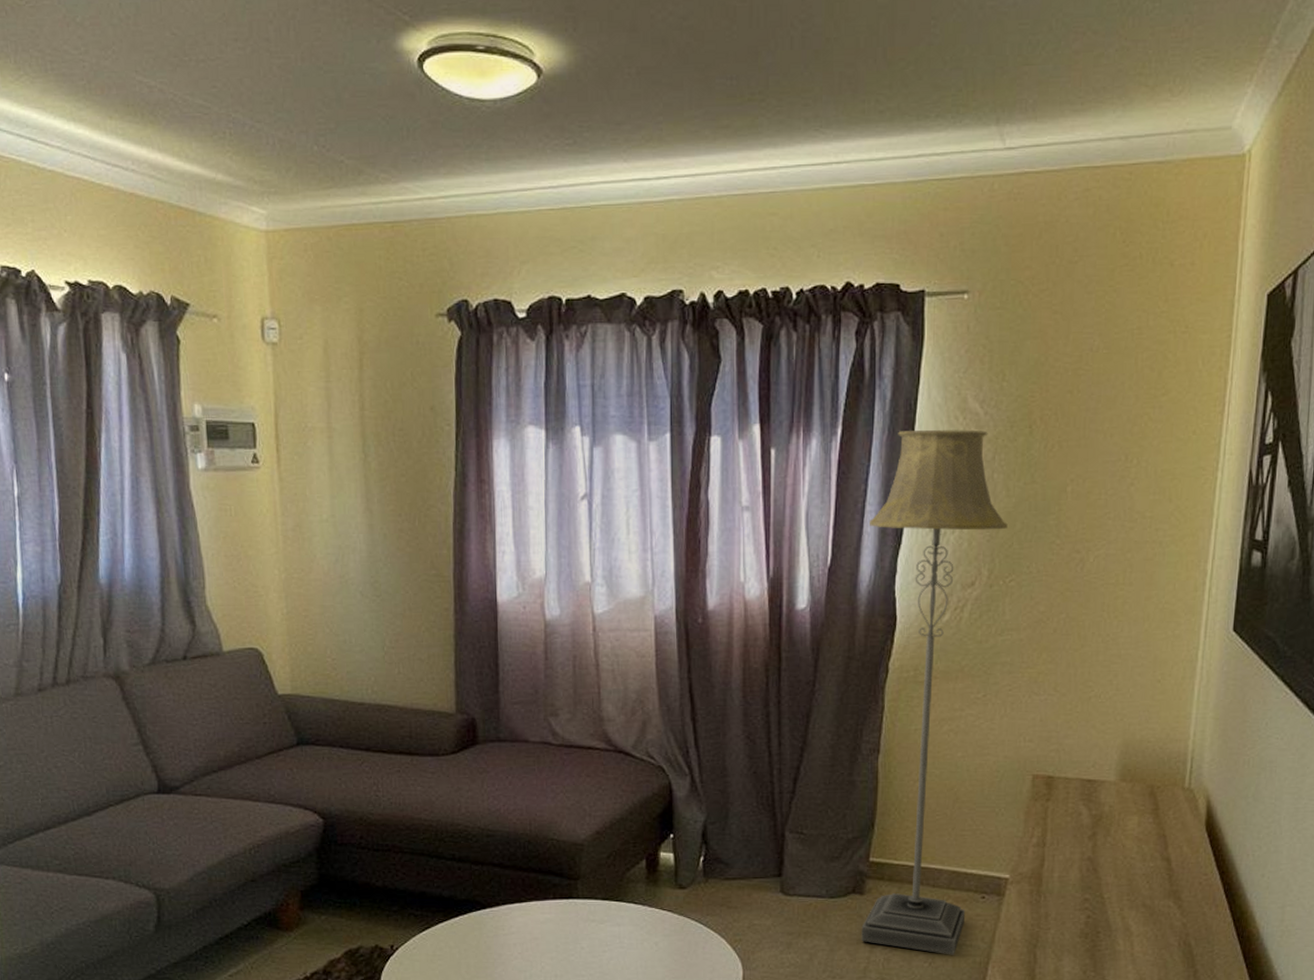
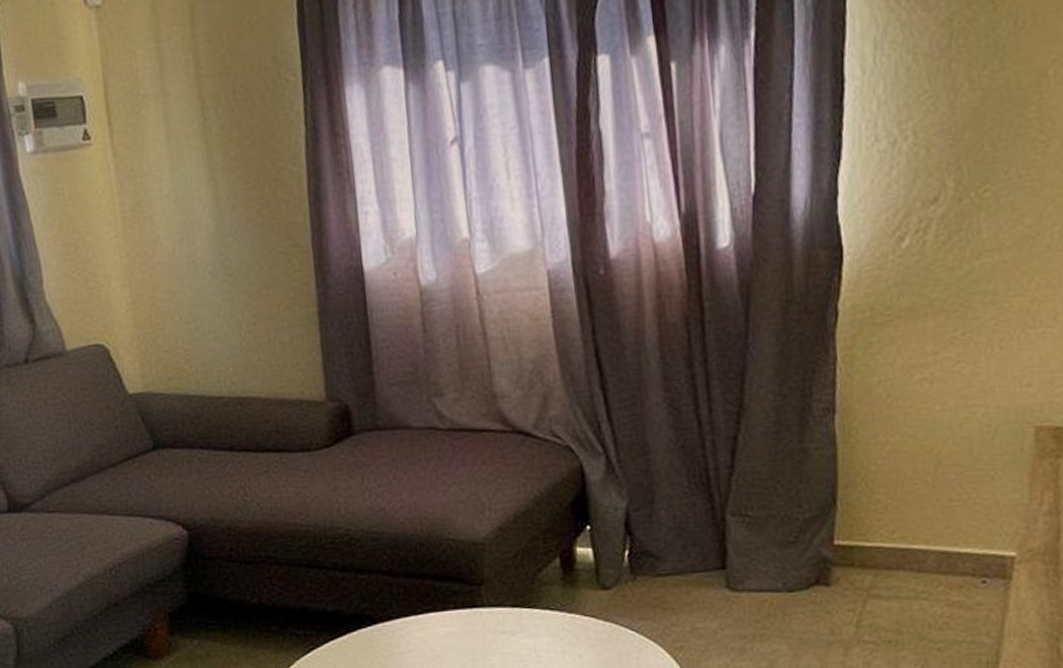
floor lamp: present [861,430,1008,955] -> none [798,13,975,655]

